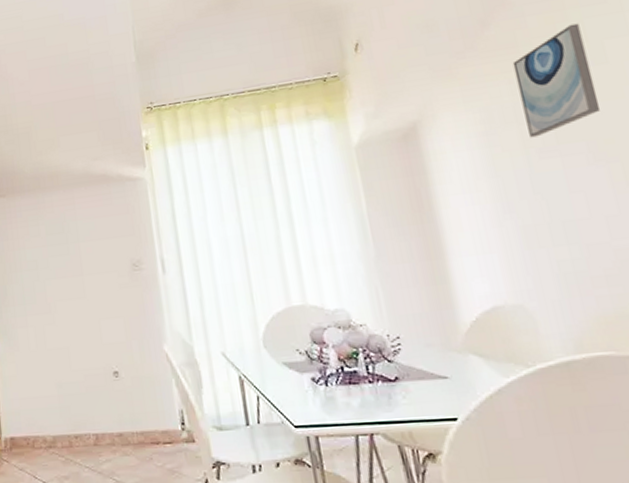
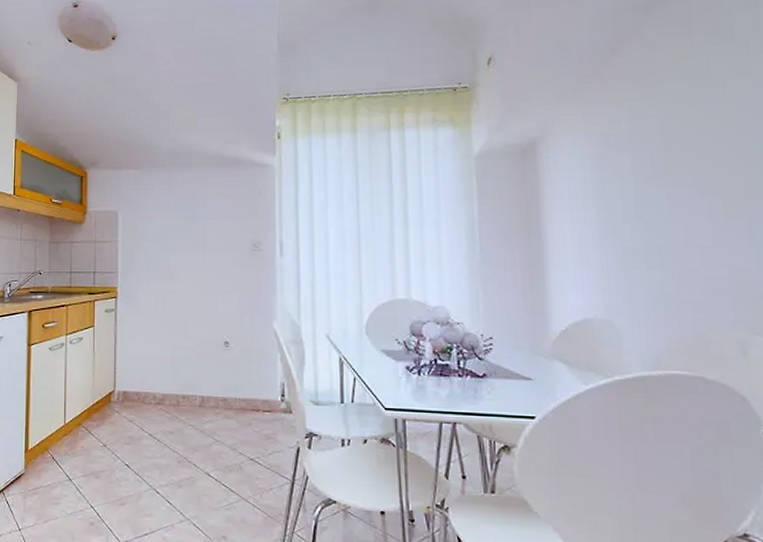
wall art: present [512,23,601,138] -> none [635,60,712,165]

